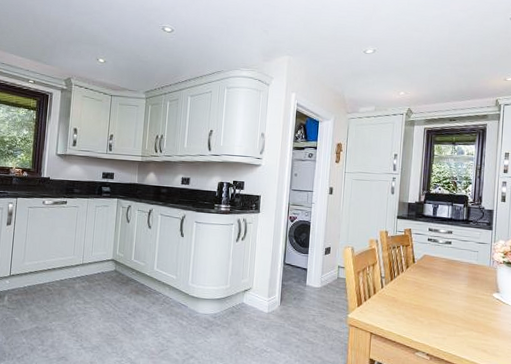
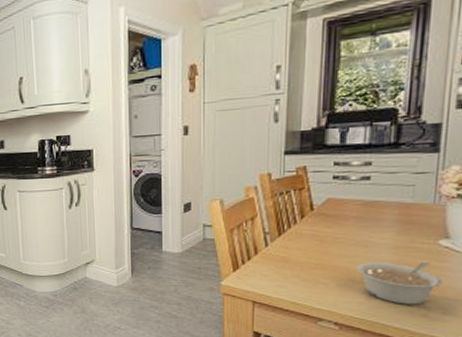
legume: none [442,307,496,342] -> present [356,261,443,305]

